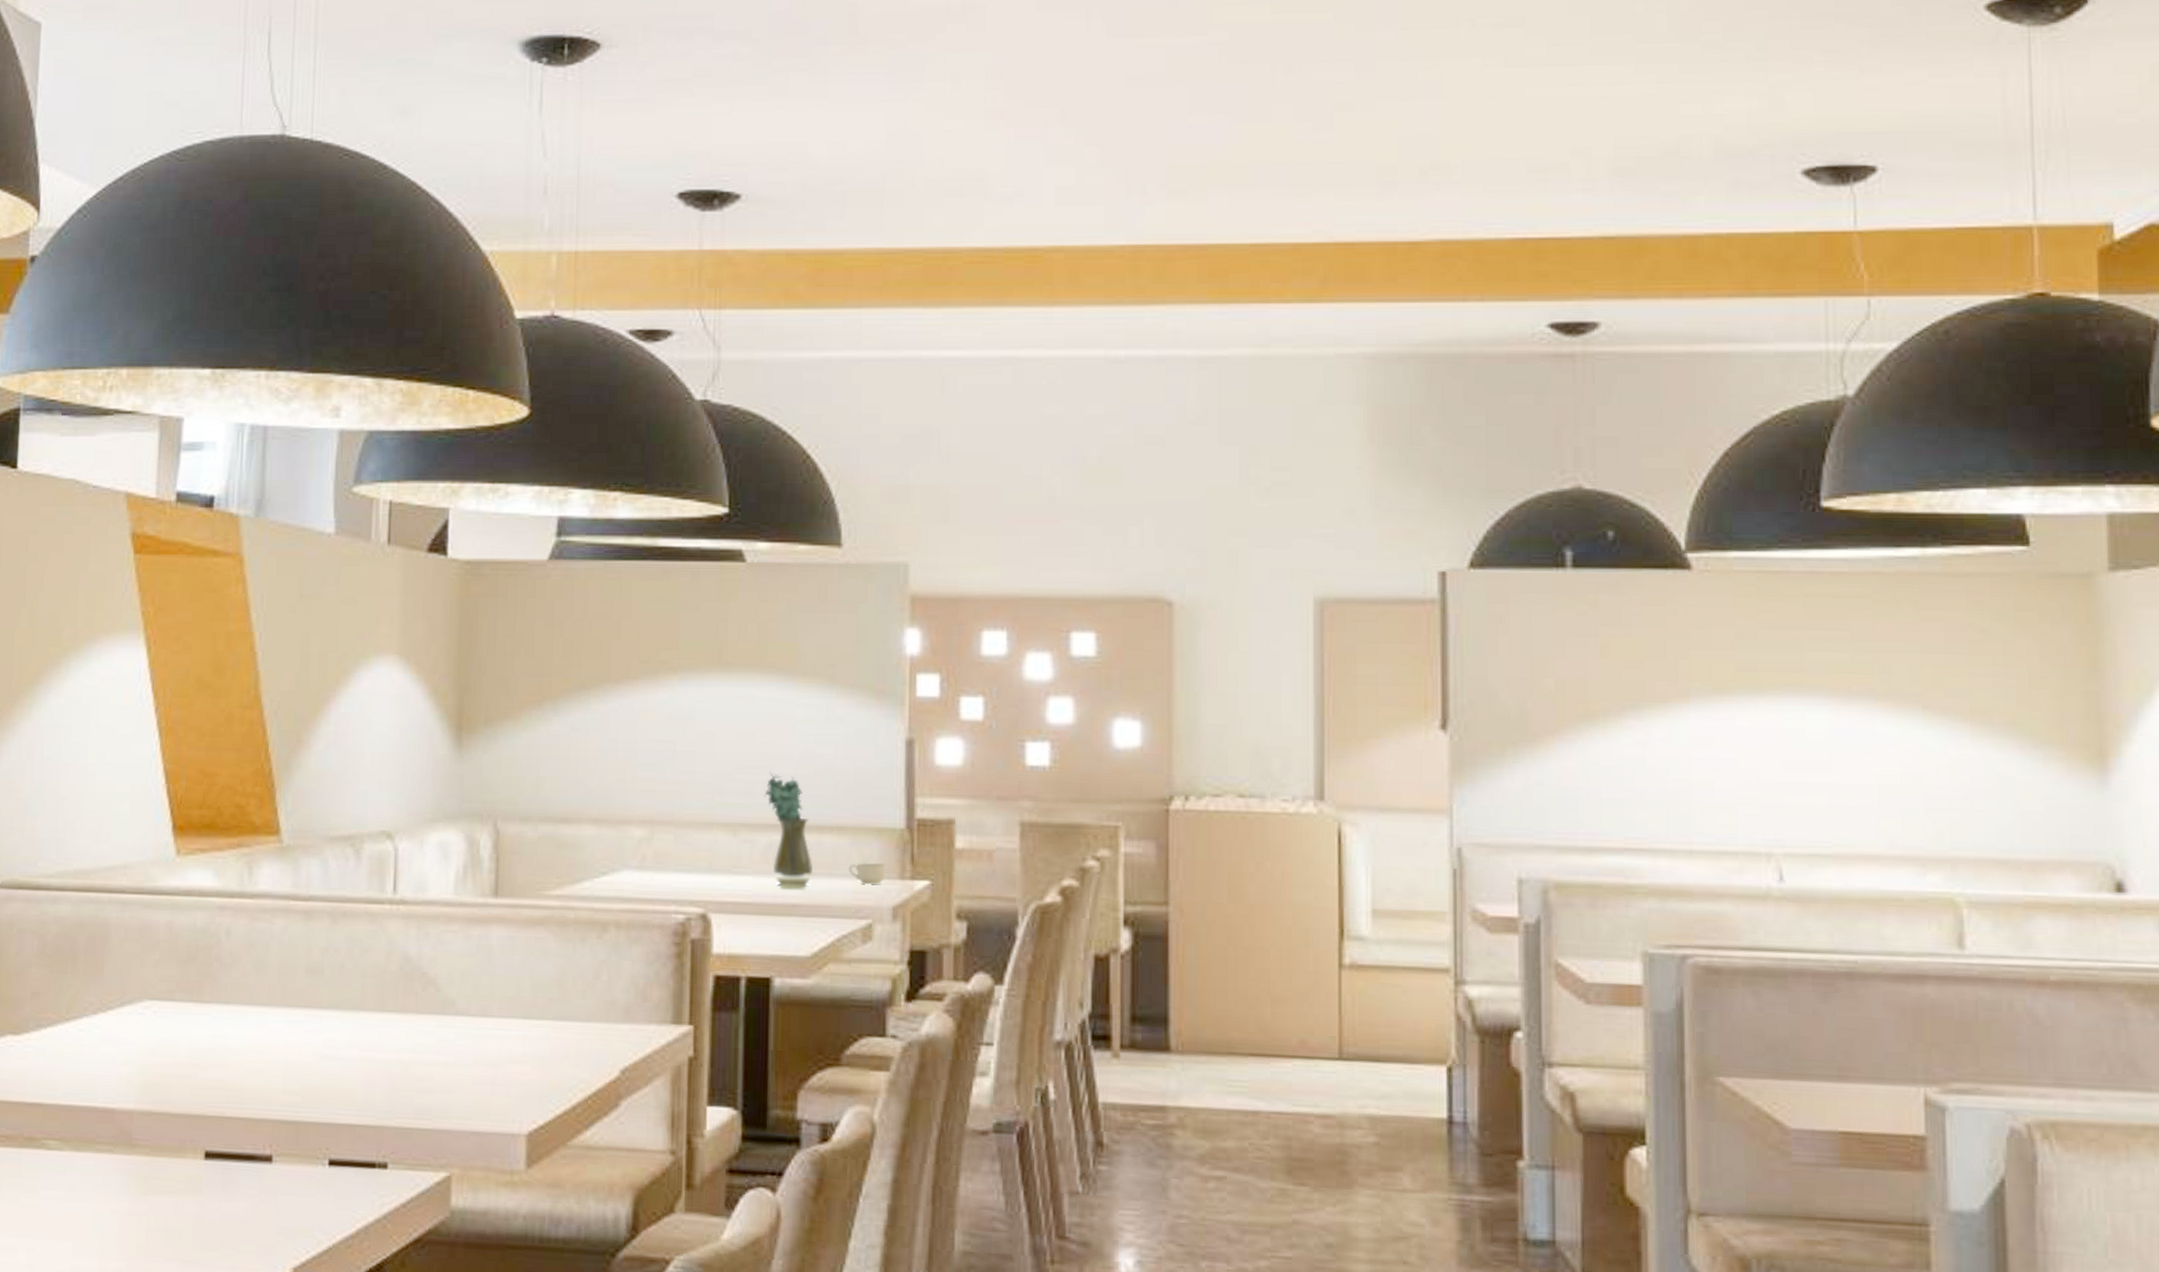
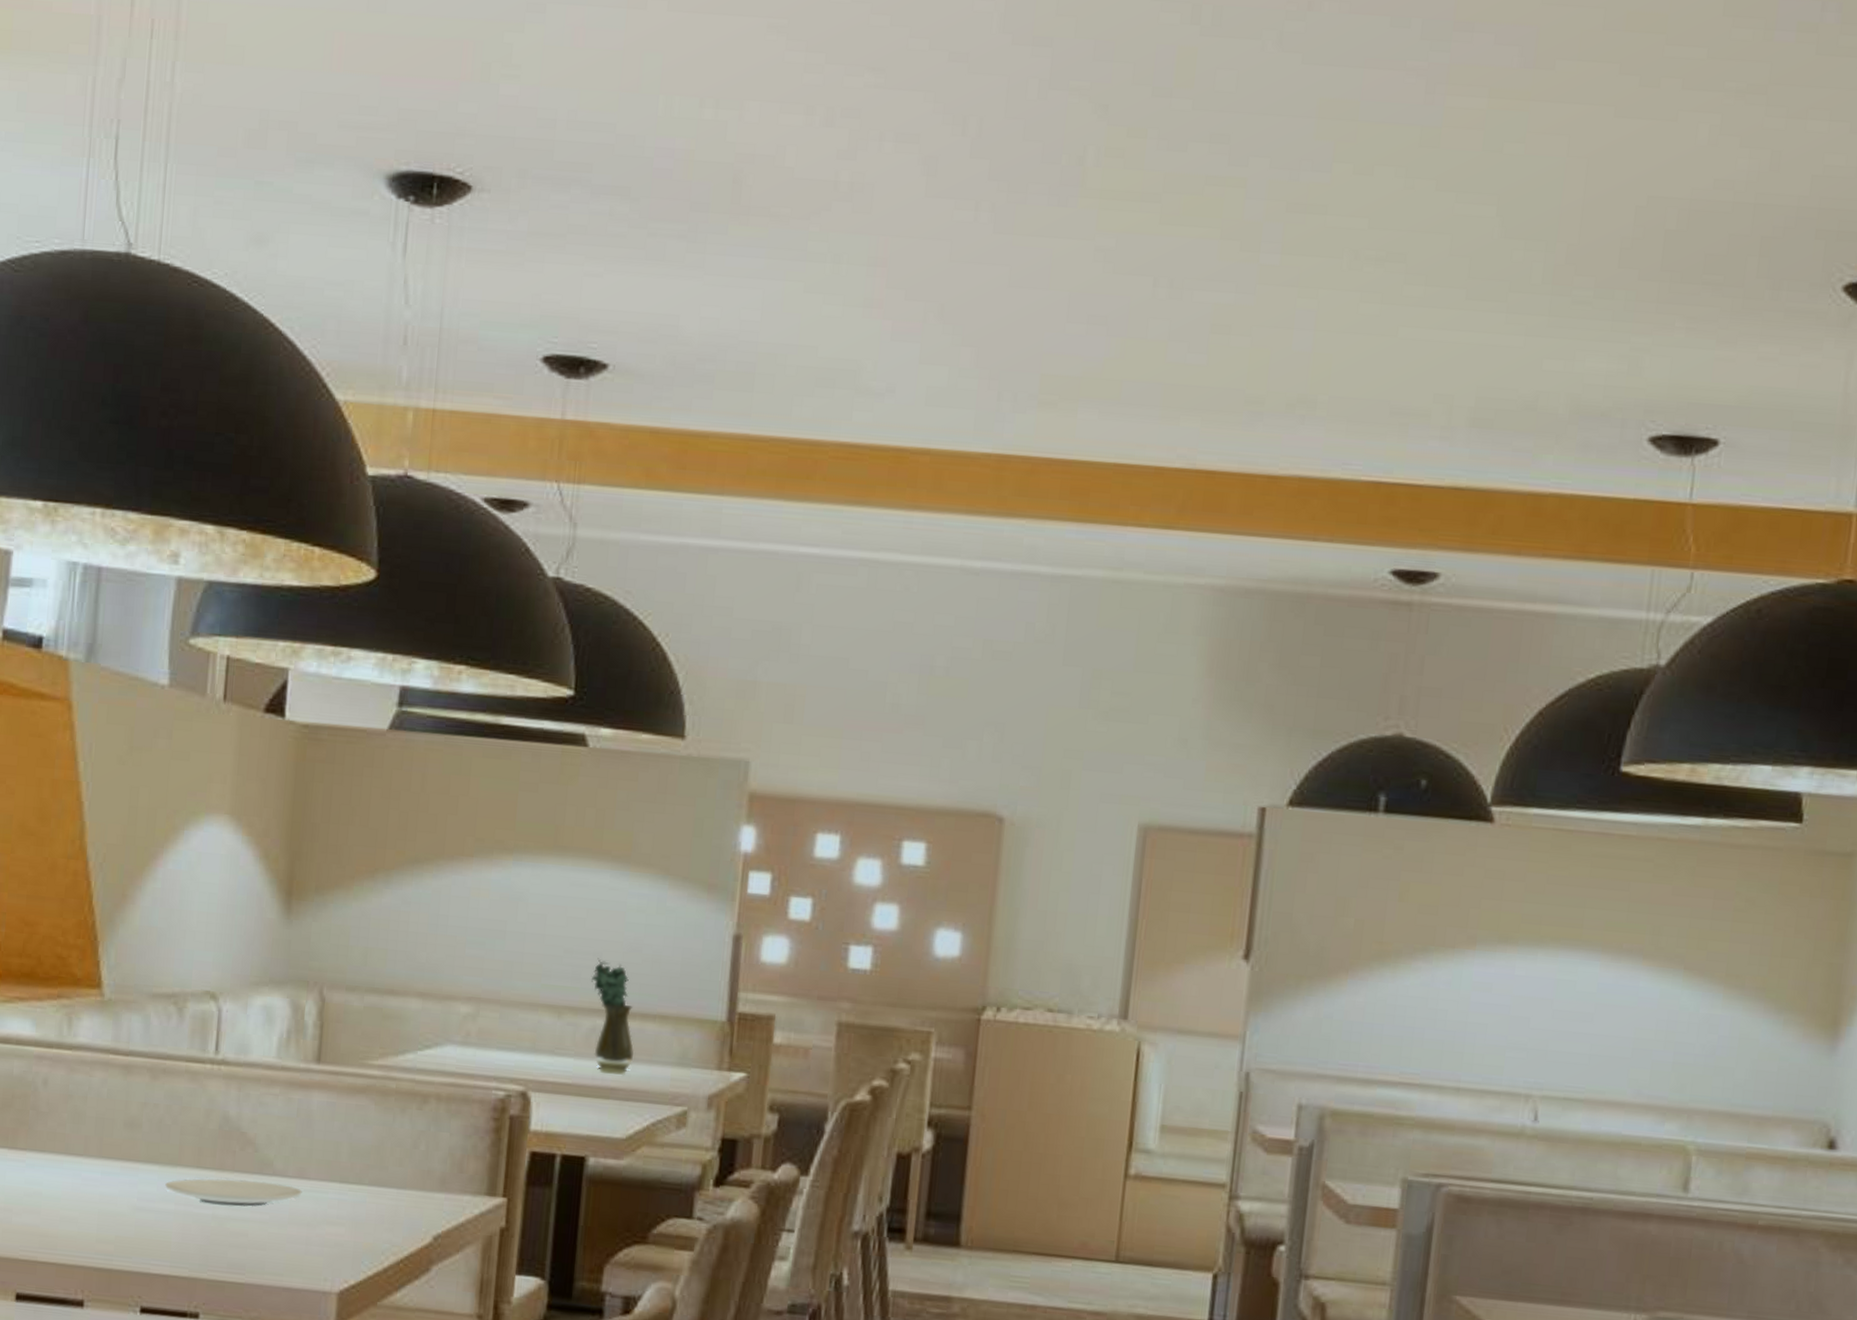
plate: none [349,1021,486,1049] -> present [165,1179,302,1207]
cup: present [849,862,886,884] -> none [668,1051,705,1074]

